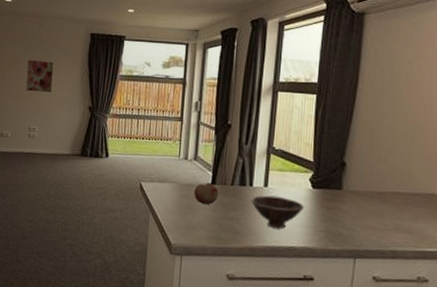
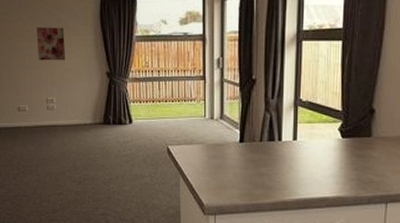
fruit: present [194,183,218,205] -> none [223,141,247,163]
bowl: present [251,195,304,230] -> none [281,148,334,181]

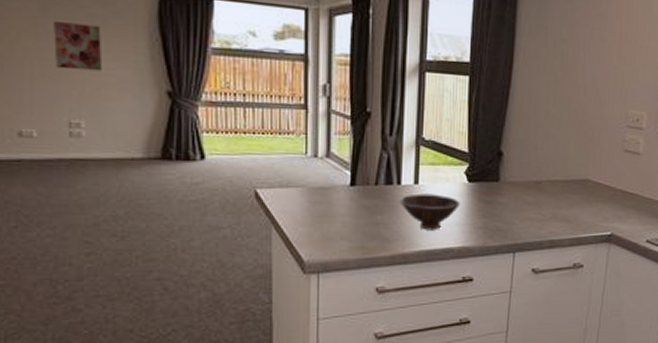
bowl: none [281,148,334,181] -> present [400,193,460,230]

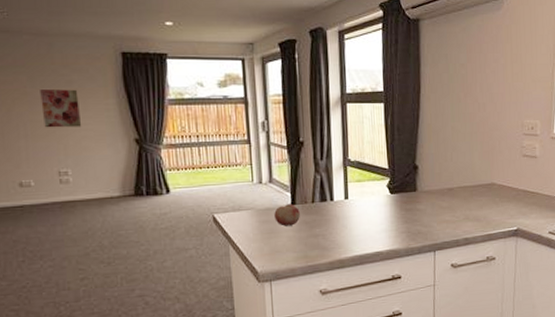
fruit: none [329,184,360,210] -> present [274,204,300,226]
bowl: present [400,193,460,230] -> none [334,206,385,238]

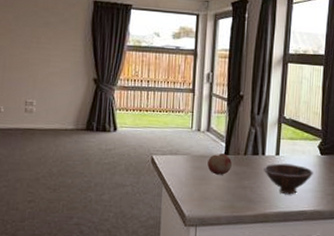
wall art: present [40,89,82,128] -> none [20,28,53,64]
bowl: none [334,206,385,238] -> present [264,163,313,195]

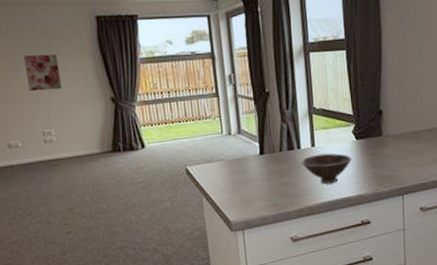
wall art: none [20,28,53,64] -> present [24,54,63,92]
fruit: present [207,153,232,175] -> none [244,153,269,176]

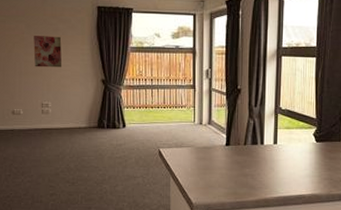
bowl: present [301,153,352,185] -> none [263,151,310,181]

